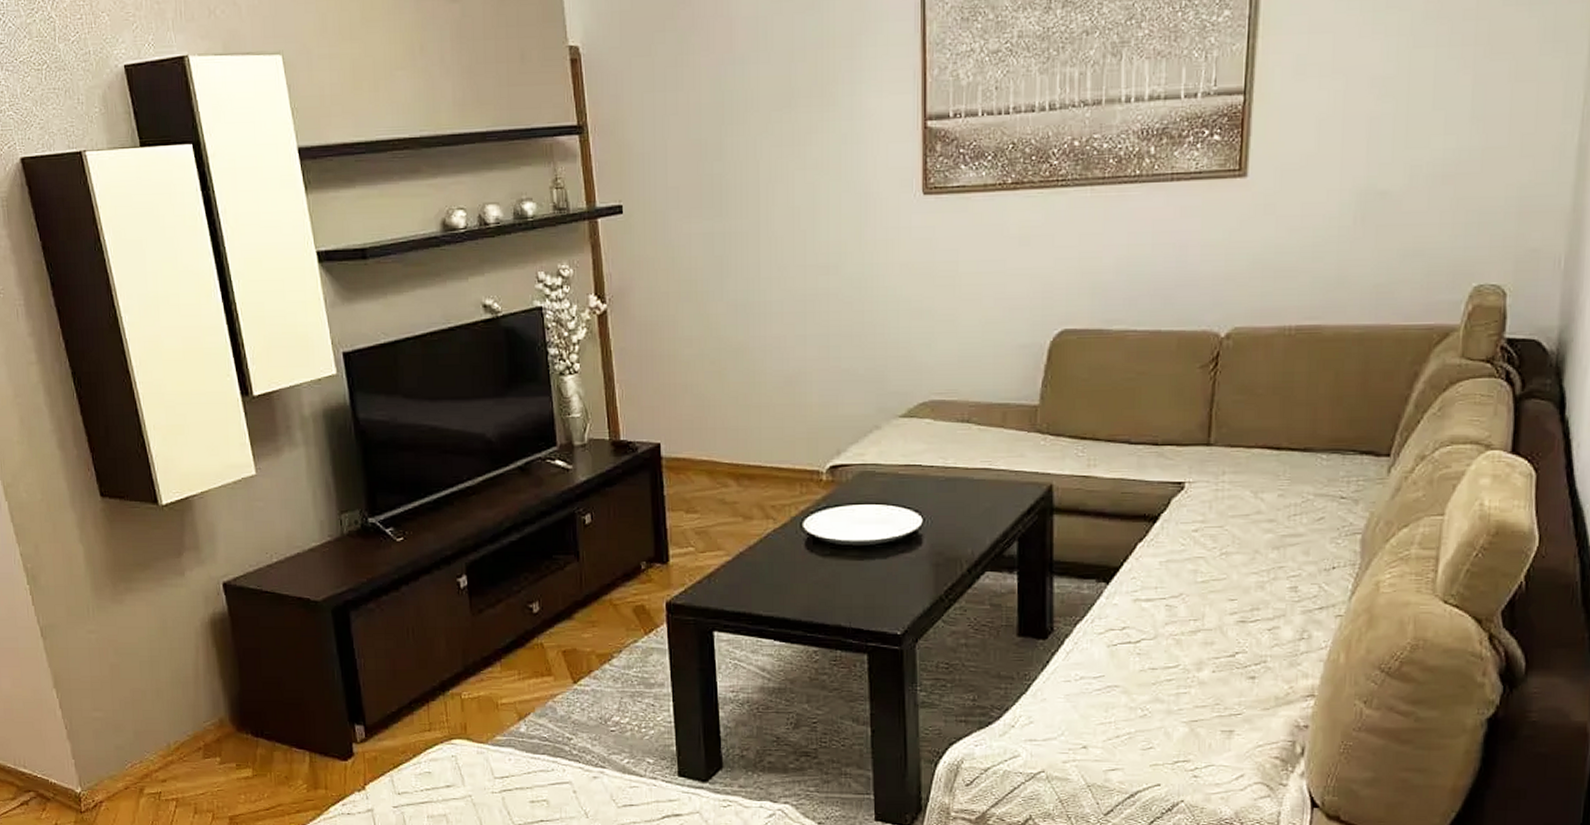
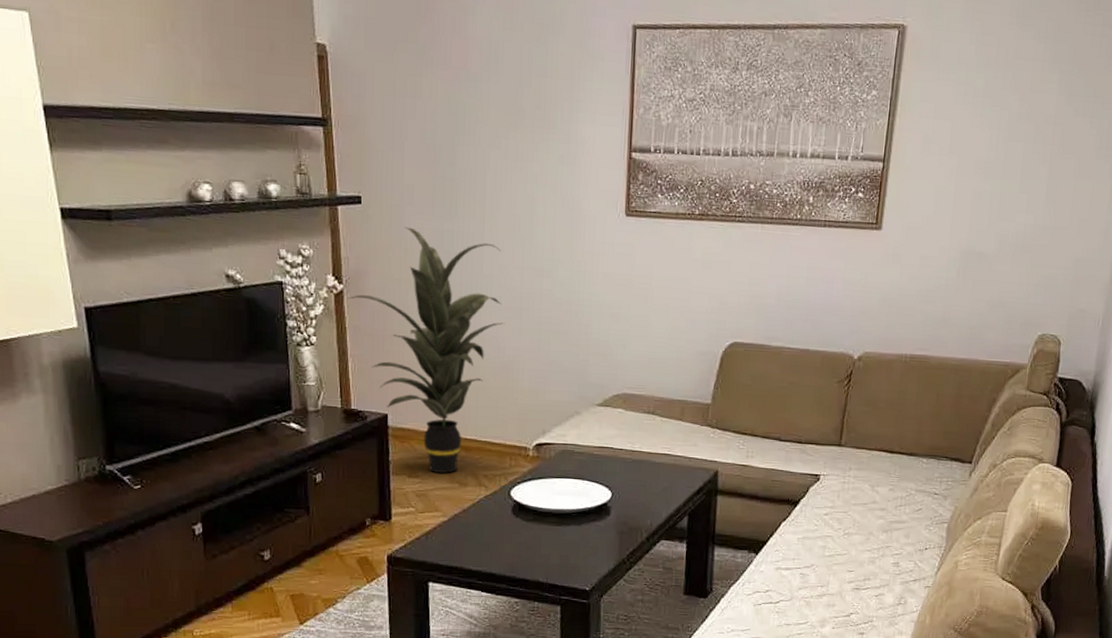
indoor plant: none [611,233,786,506] -> present [347,226,504,473]

